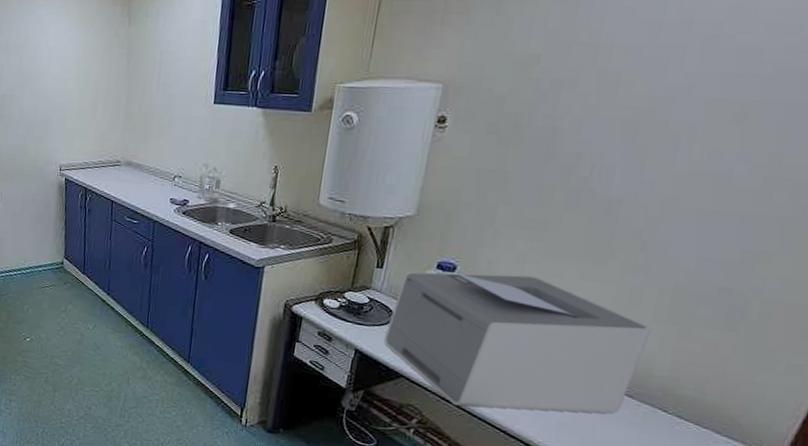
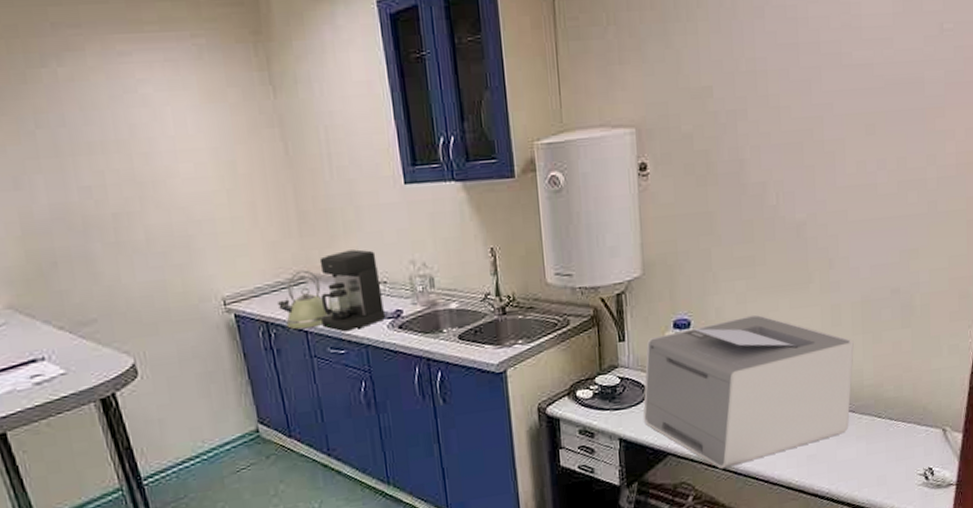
kettle: none [96,156,133,200] -> present [276,270,331,330]
coffee maker: none [125,147,178,208] -> present [319,249,386,333]

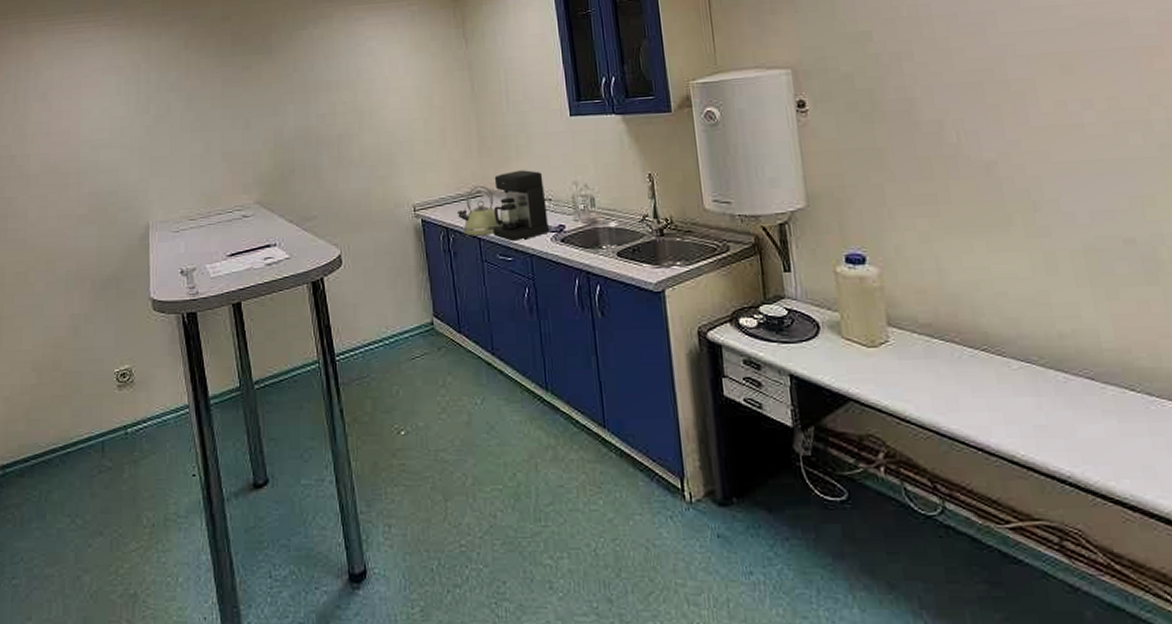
printer: present [643,314,854,470] -> none [815,255,1089,427]

